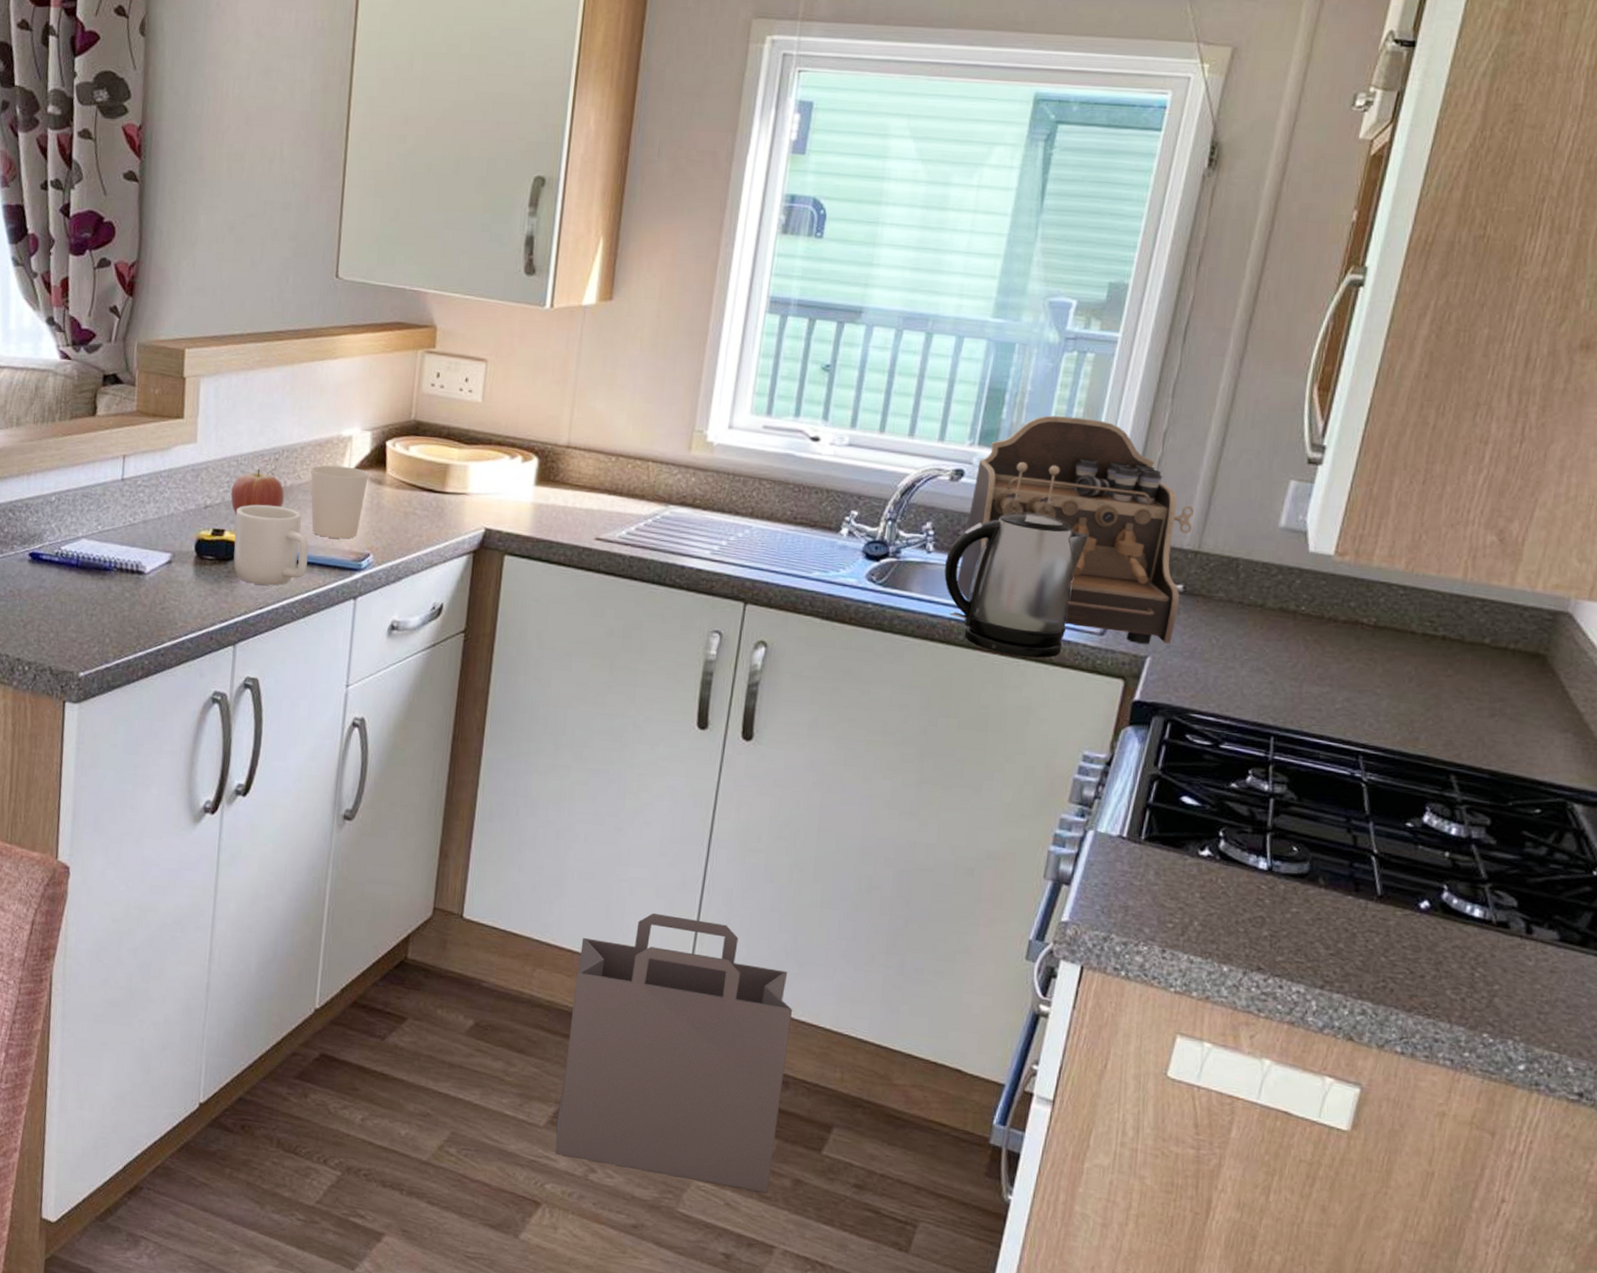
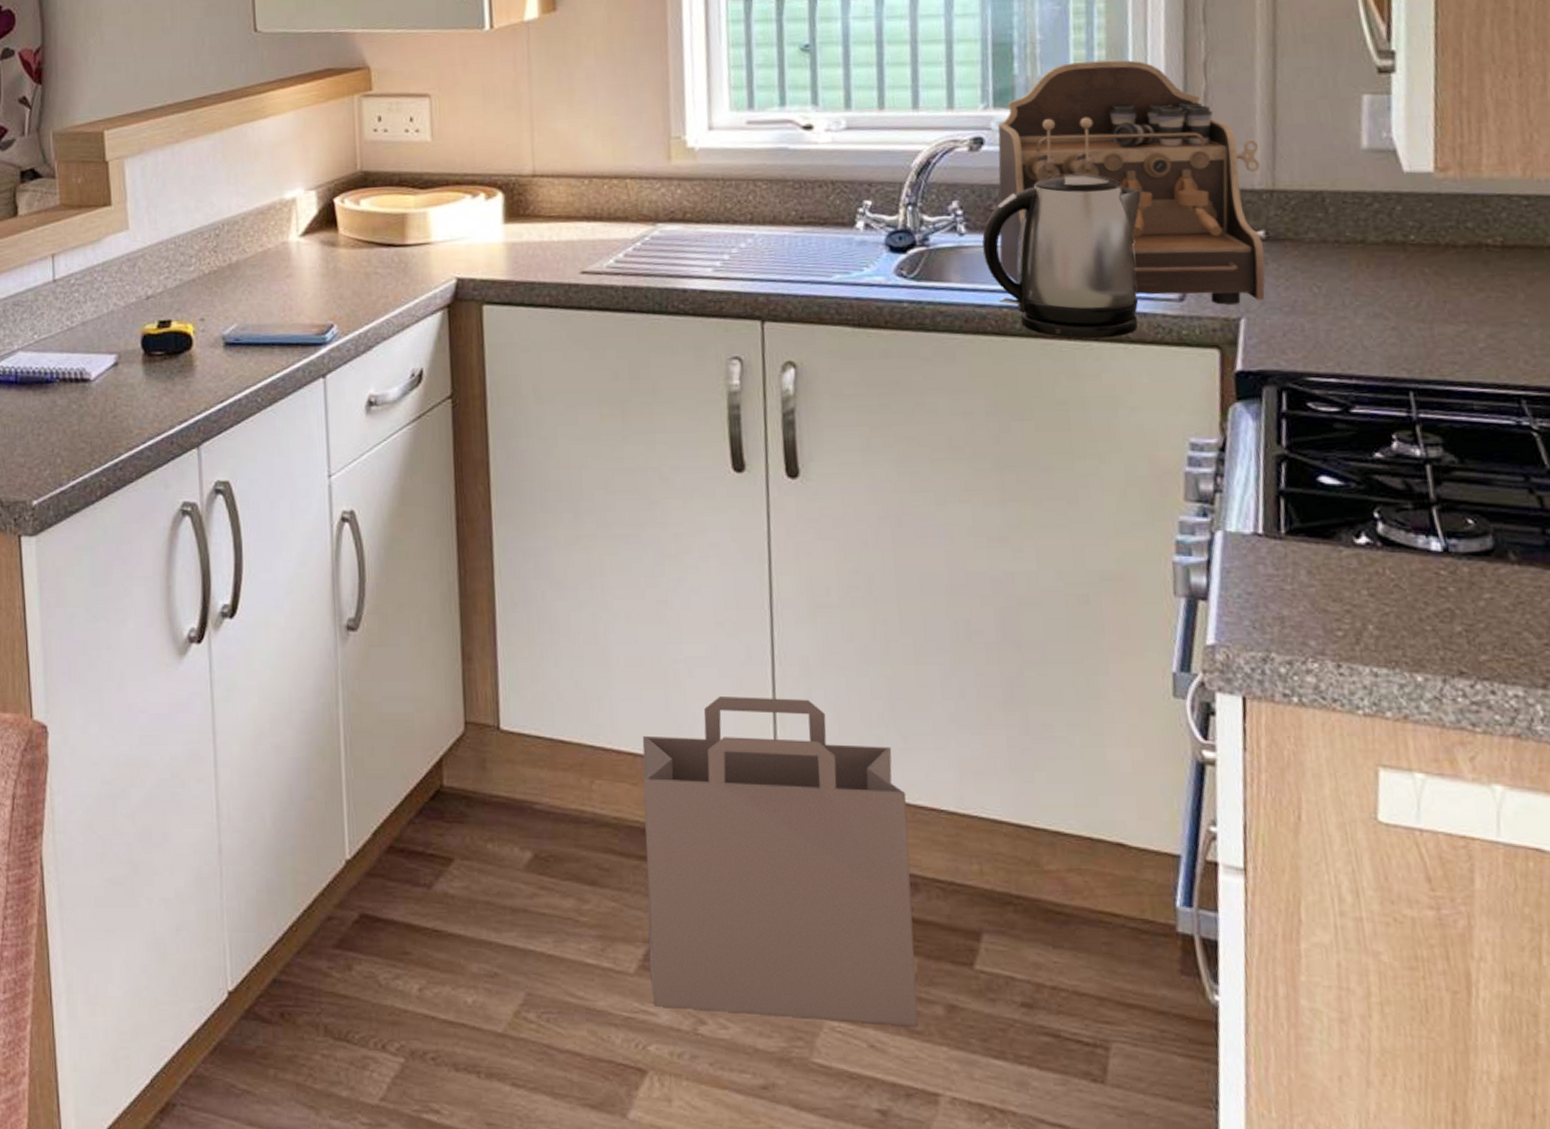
fruit: present [230,468,285,516] -> none [172,248,231,303]
mug: present [233,504,309,586] -> none [181,285,266,376]
dixie cup: present [310,465,369,539] -> none [256,232,320,313]

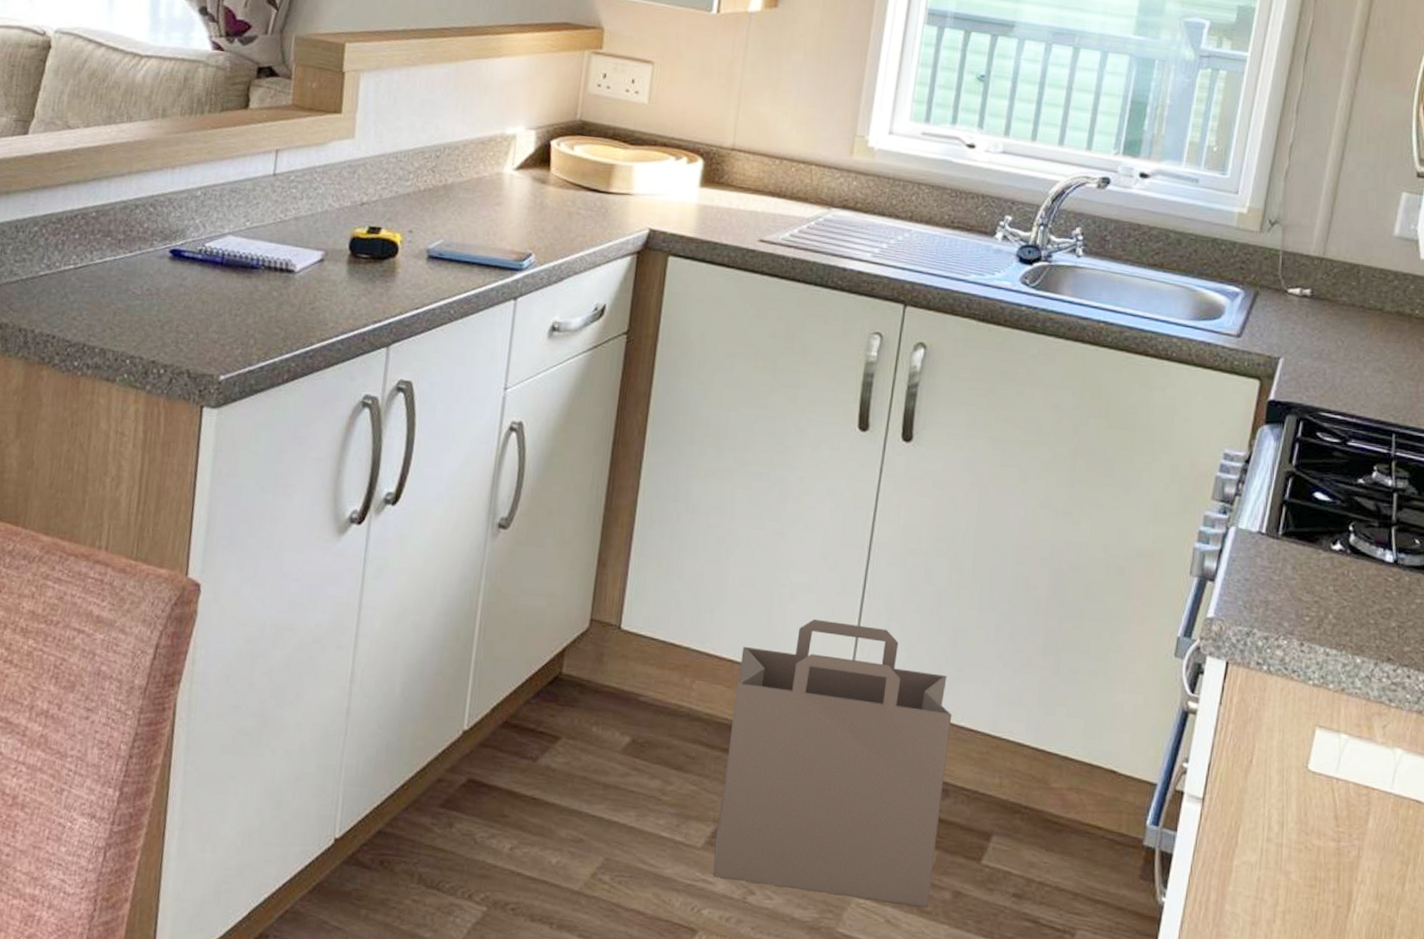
kettle: present [982,173,1142,339] -> none [1092,219,1225,360]
spice rack: present [998,60,1265,305] -> none [1104,127,1318,346]

